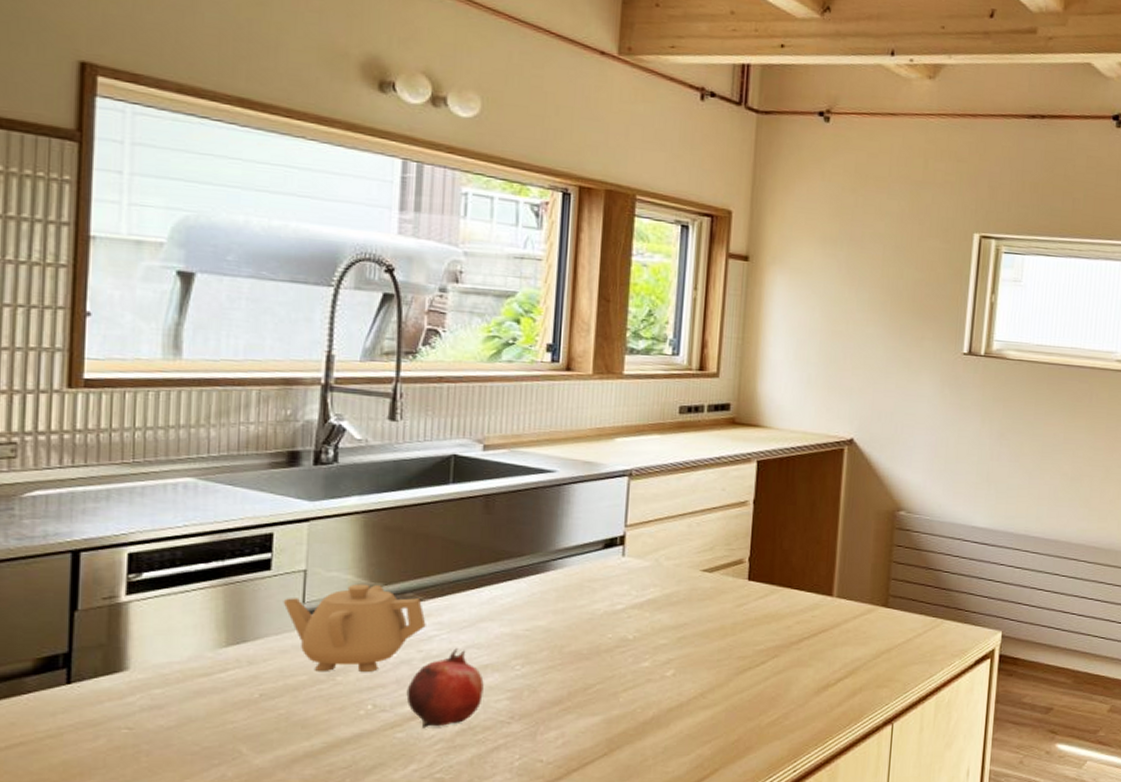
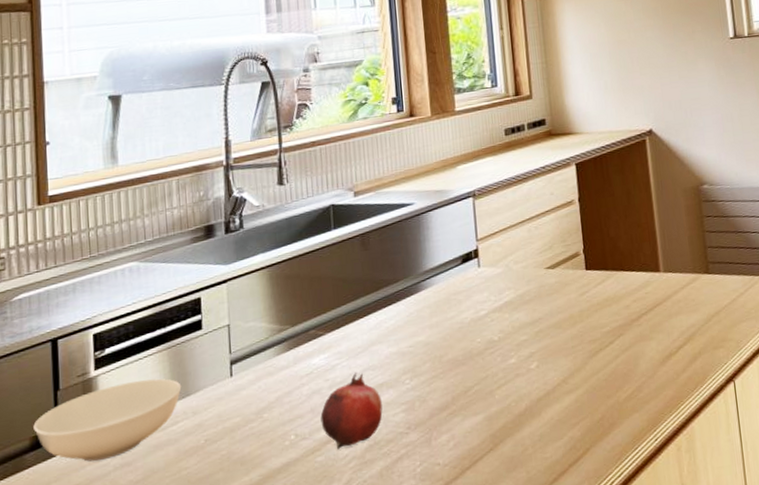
bowl: none [39,615,237,697] -> present [33,378,182,462]
teapot: present [283,583,426,672] -> none [214,327,329,412]

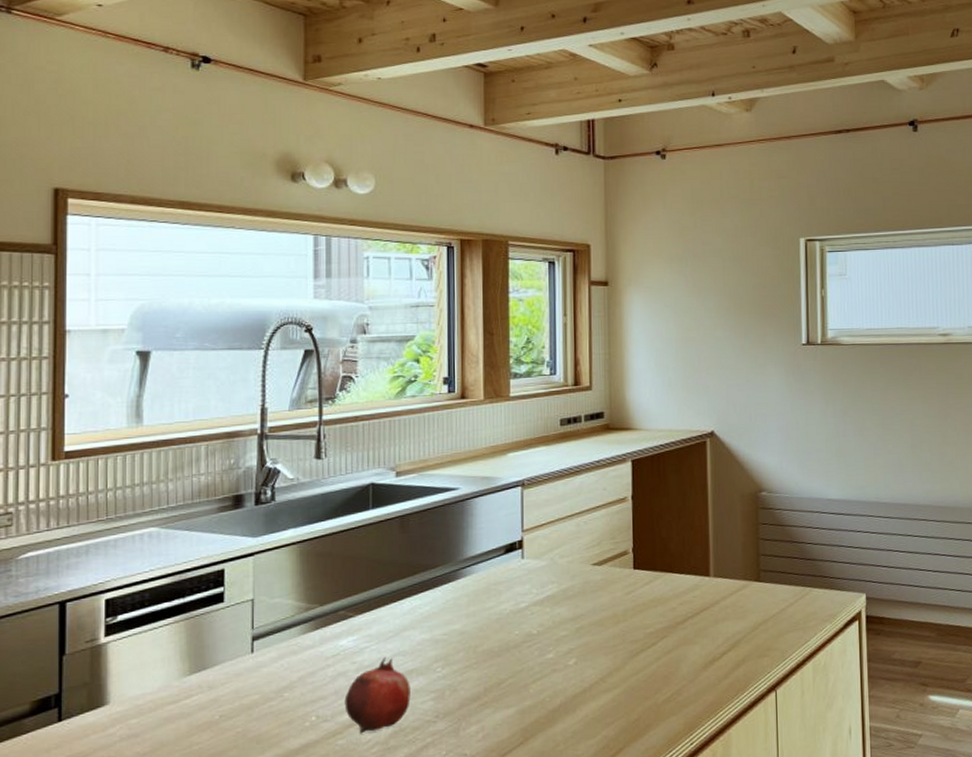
bowl: present [33,378,182,462] -> none [35,649,198,730]

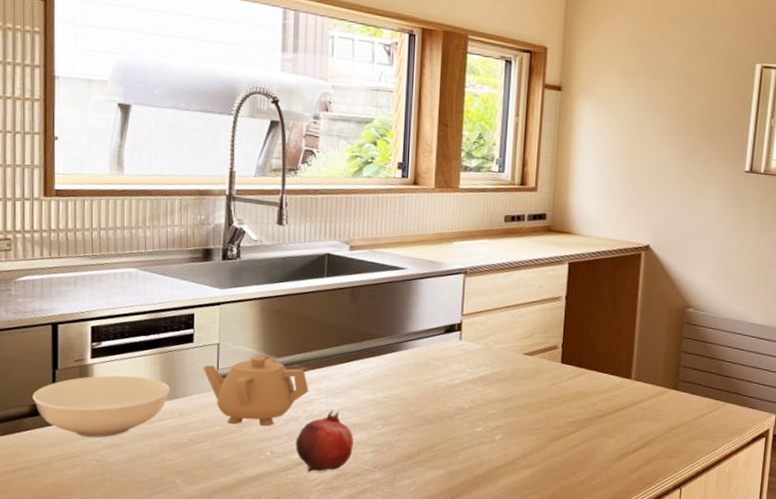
bowl: none [35,649,198,730] -> present [32,375,170,437]
teapot: none [235,606,357,690] -> present [203,355,309,426]

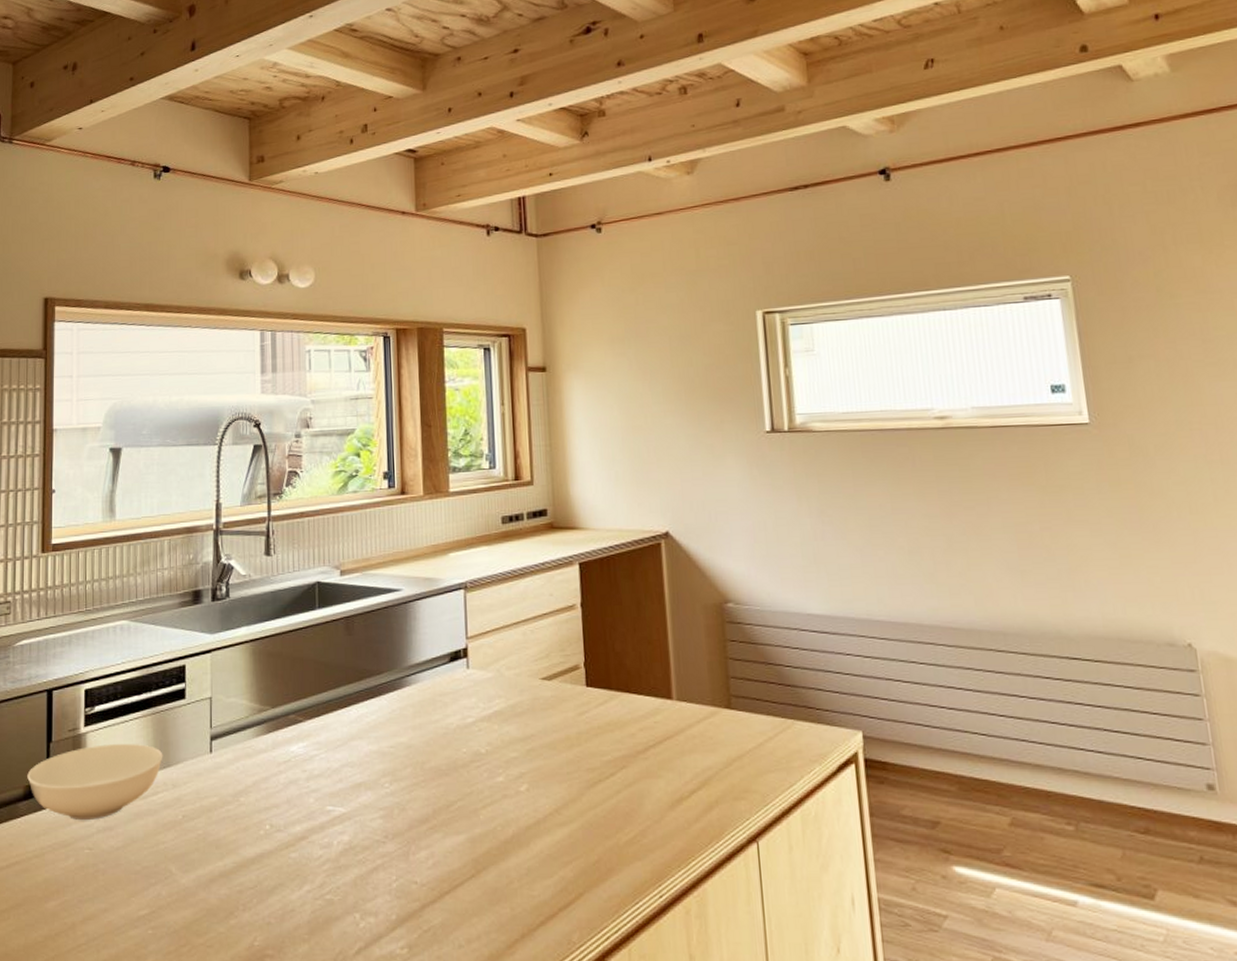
teapot: present [203,355,309,426] -> none [196,708,307,792]
fruit: present [295,409,353,472] -> none [296,766,360,848]

